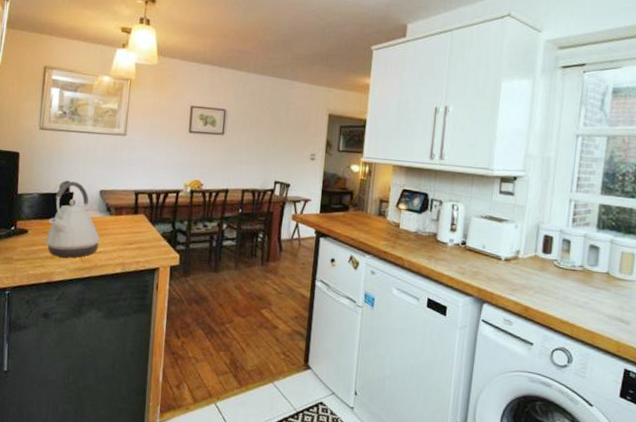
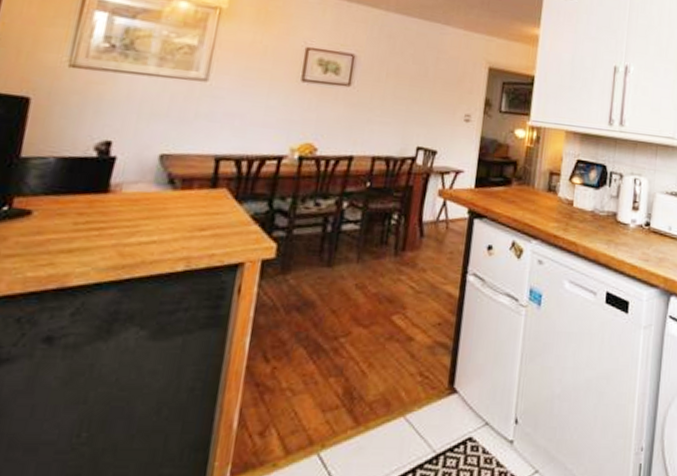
kettle: present [45,181,101,258] -> none [60,141,155,252]

